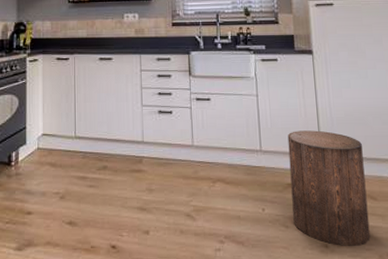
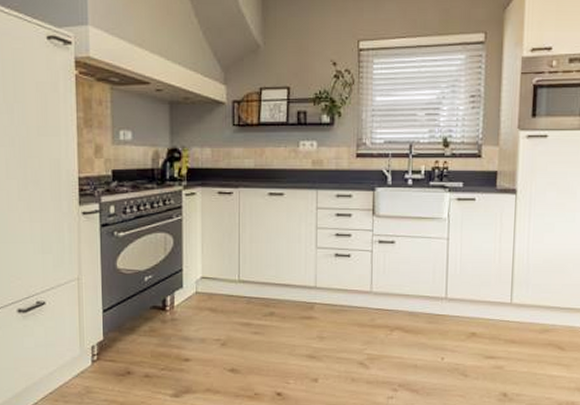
stool: present [287,130,371,247] -> none [473,278,557,396]

